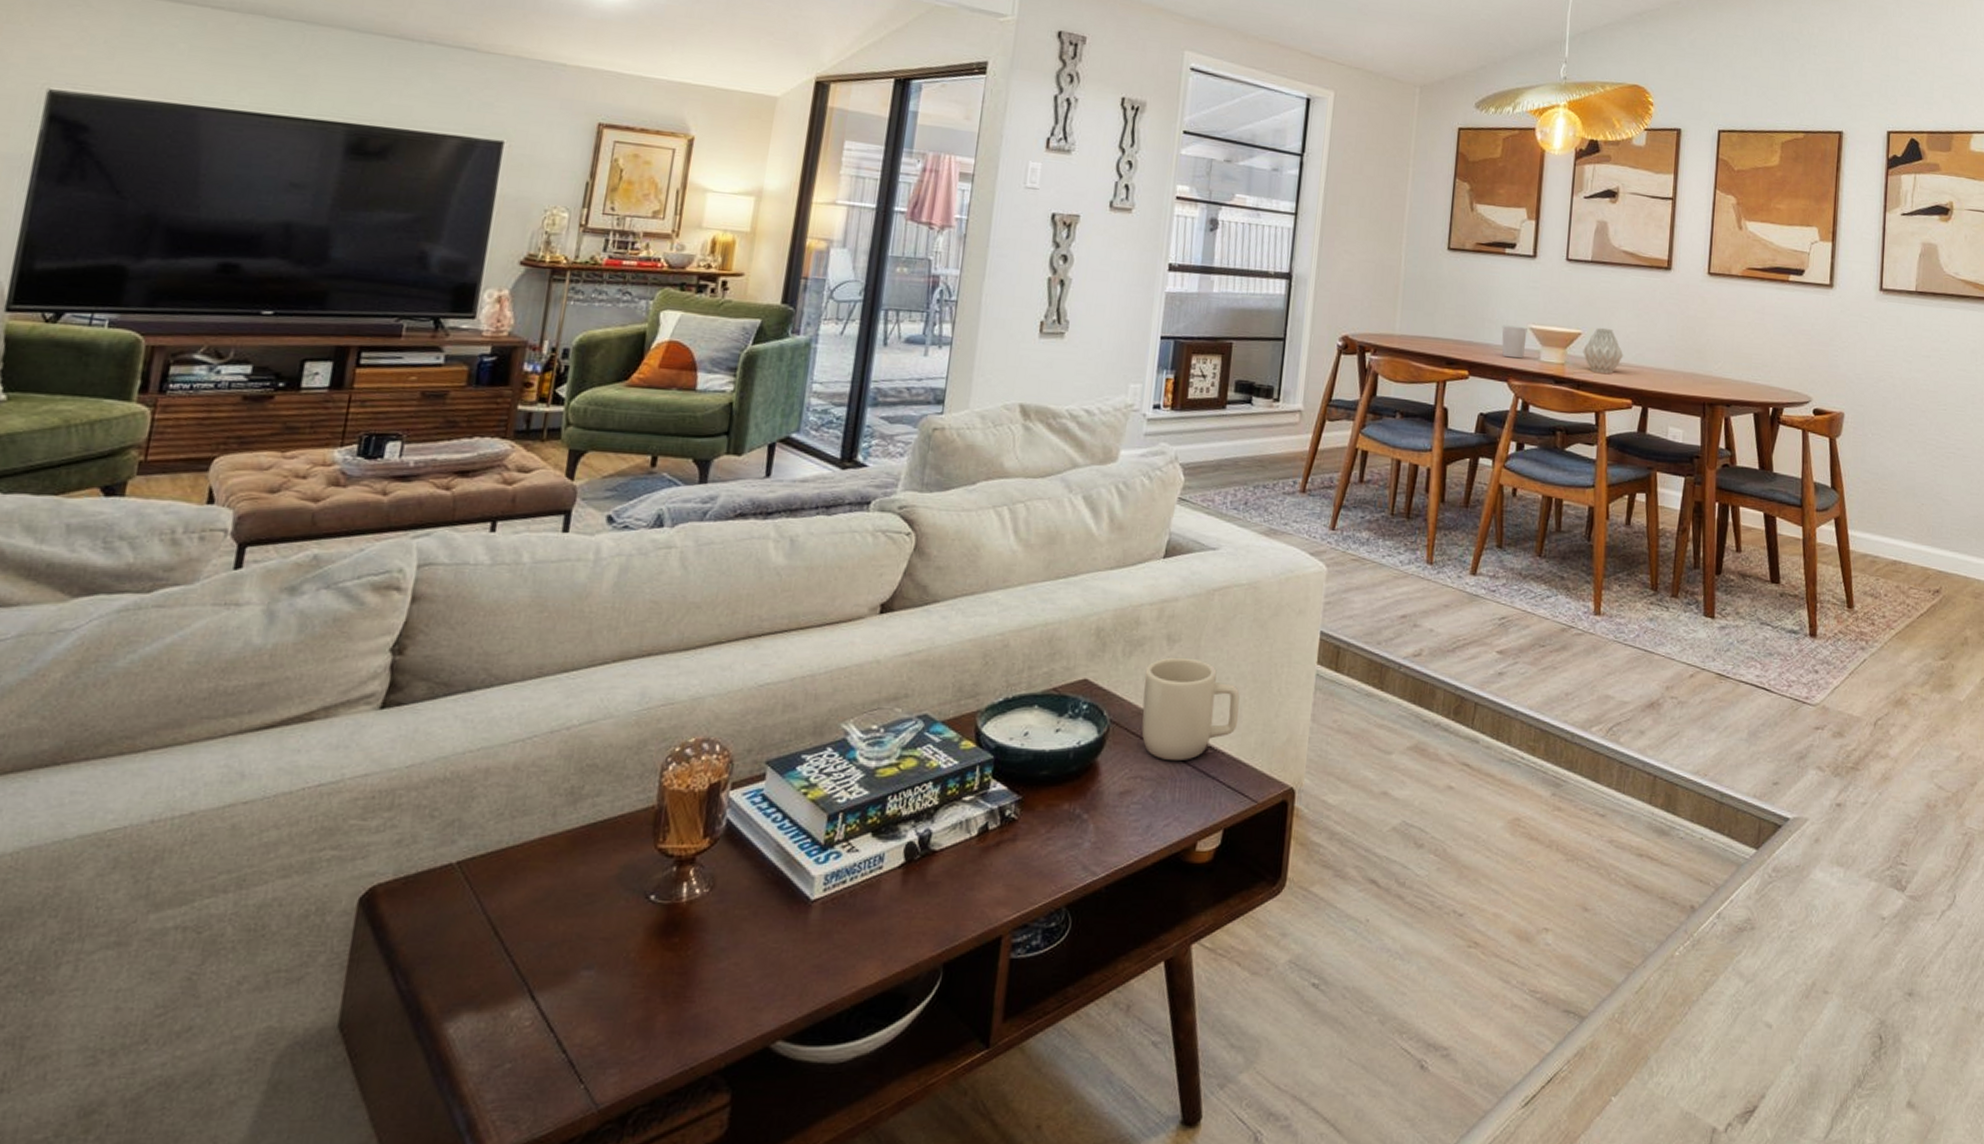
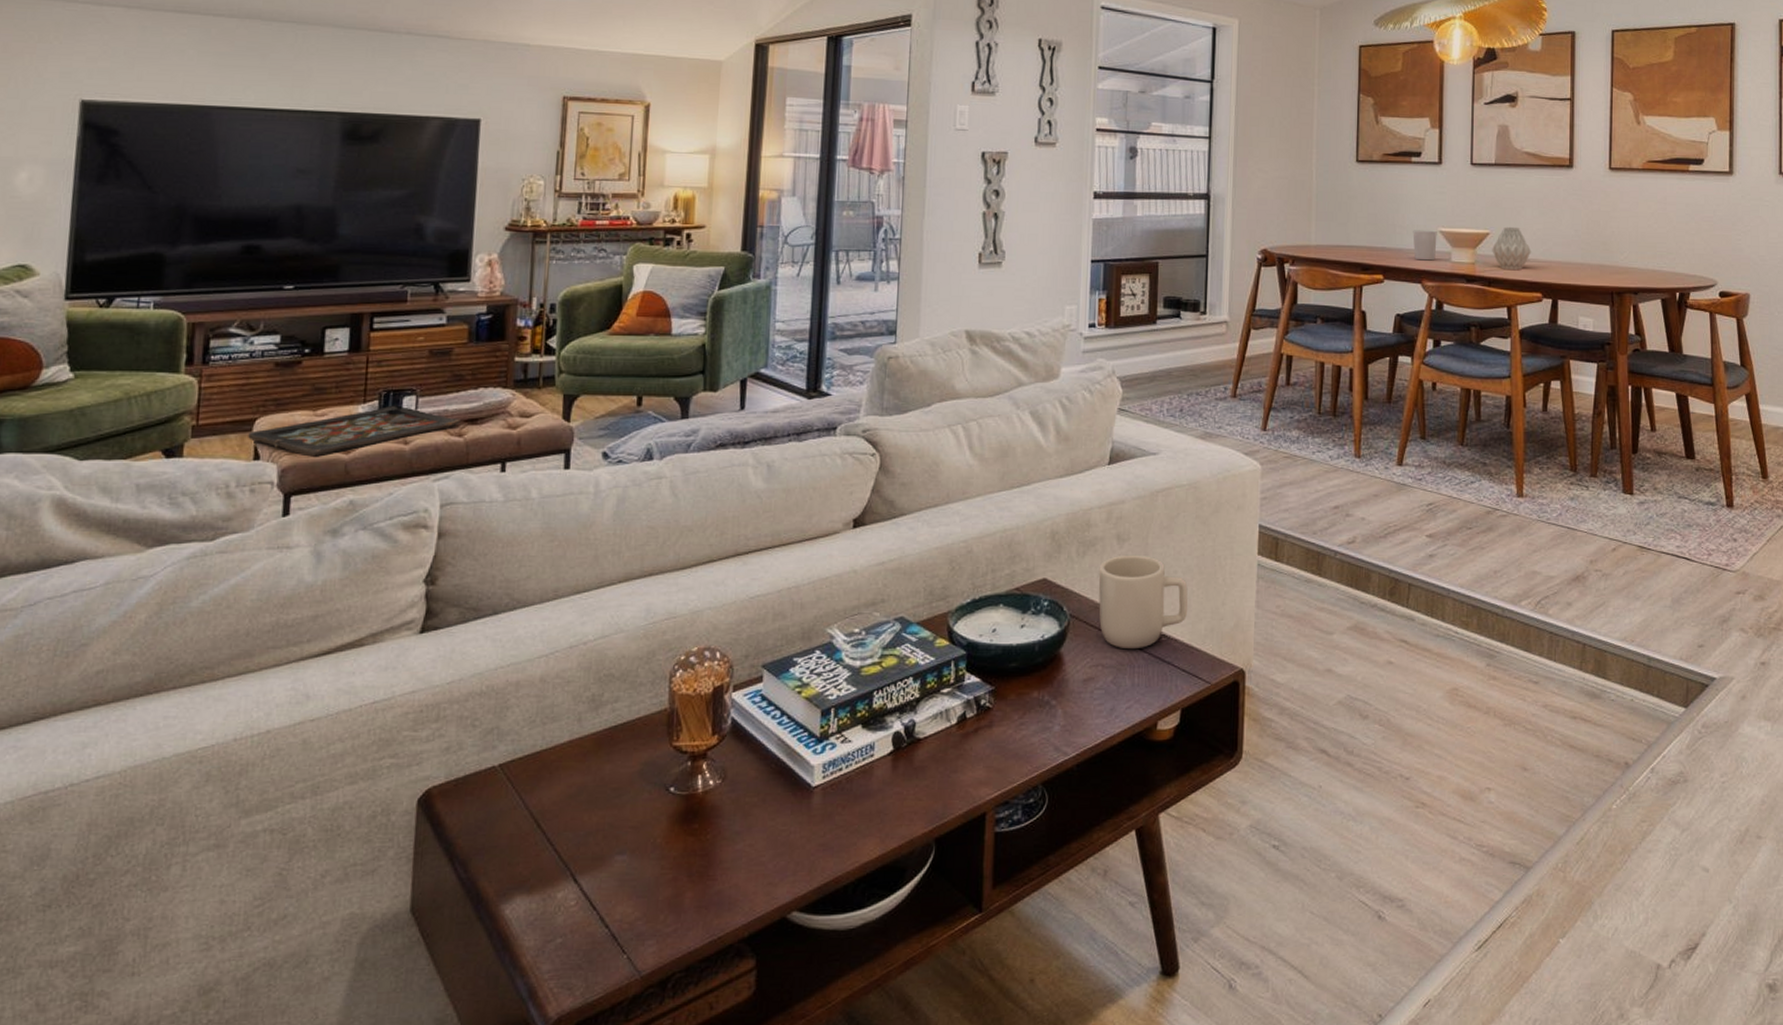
decorative tray: none [203,450,450,506] -> present [248,405,461,458]

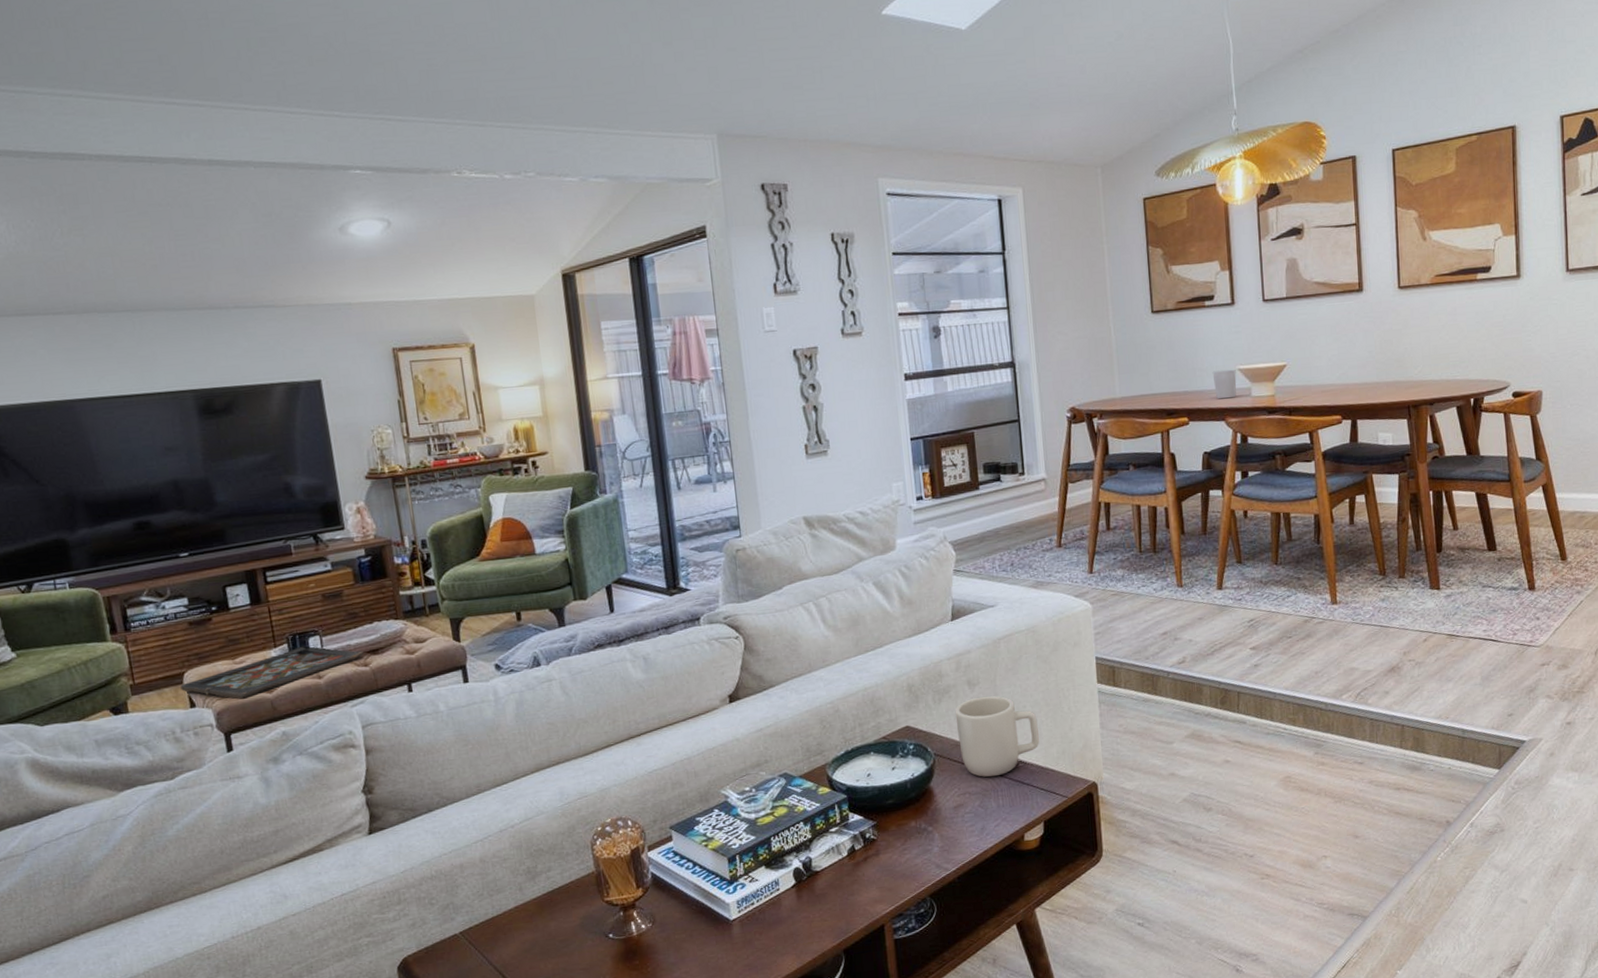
vase: present [1492,226,1532,271] -> none [1290,355,1329,399]

